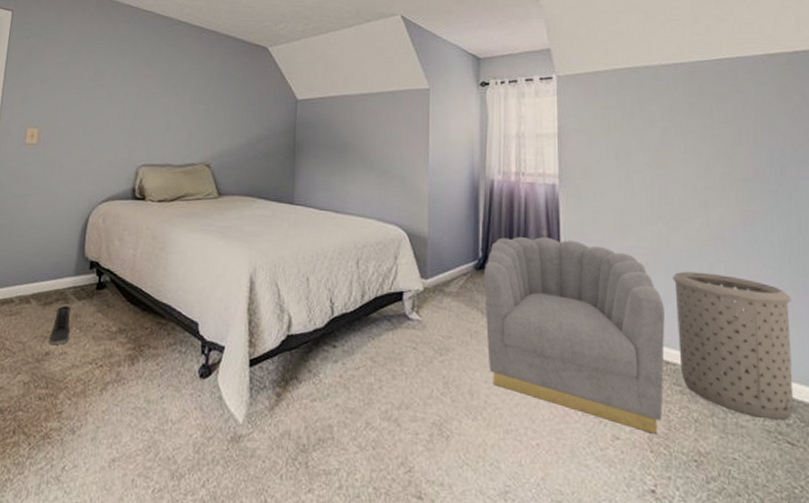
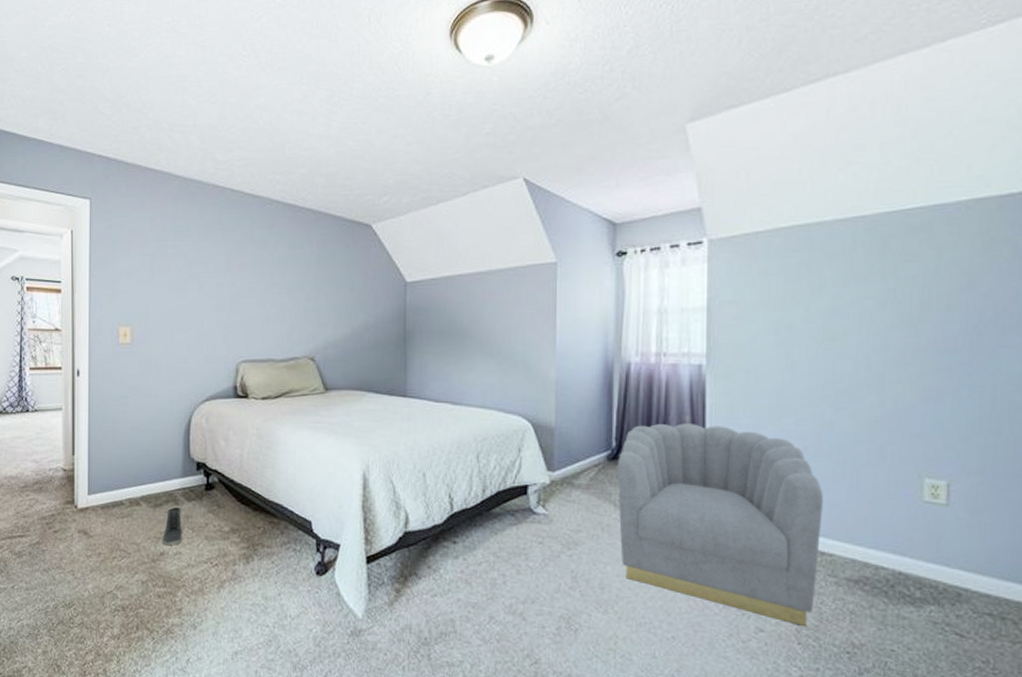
laundry basket: present [673,271,794,420] -> none [835,456,976,611]

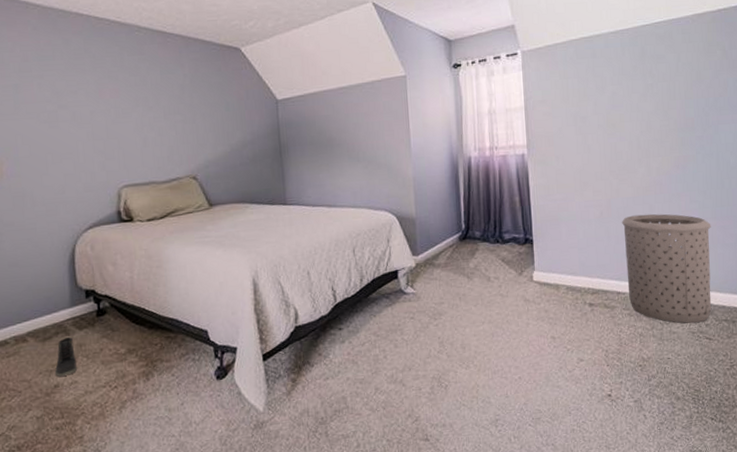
armchair: present [617,423,823,626] -> none [467,202,617,351]
laundry basket: none [835,456,976,611] -> present [622,214,712,323]

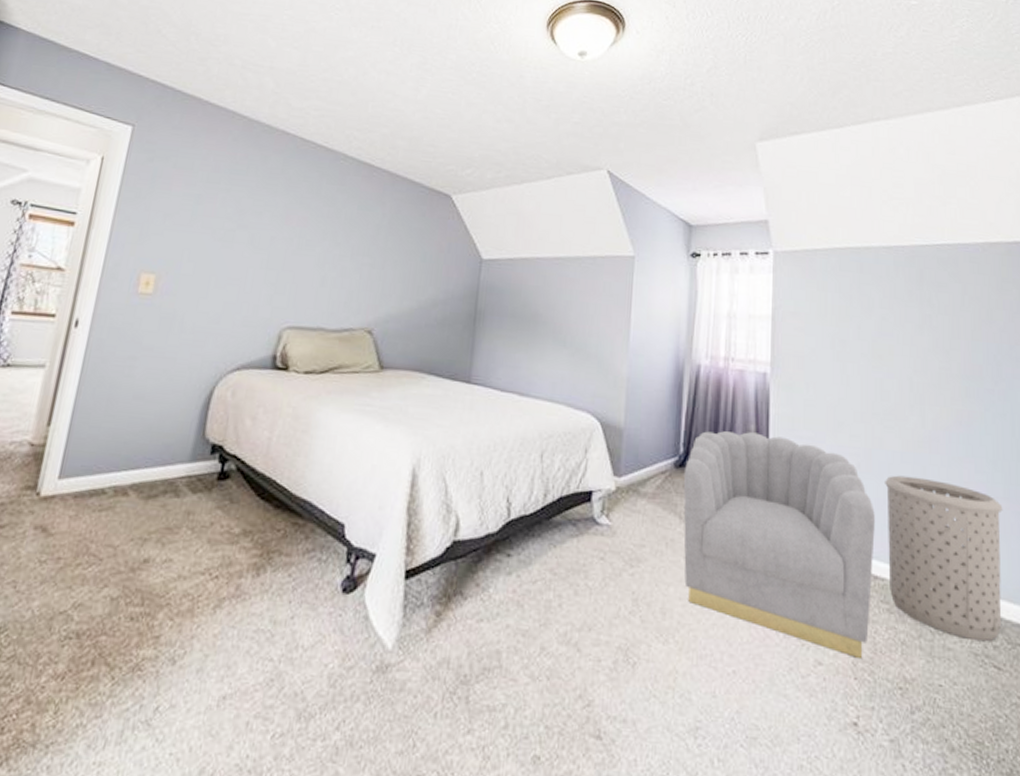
sneaker: present [55,337,77,377] -> none [149,500,182,549]
armchair: none [467,202,617,351] -> present [683,431,875,658]

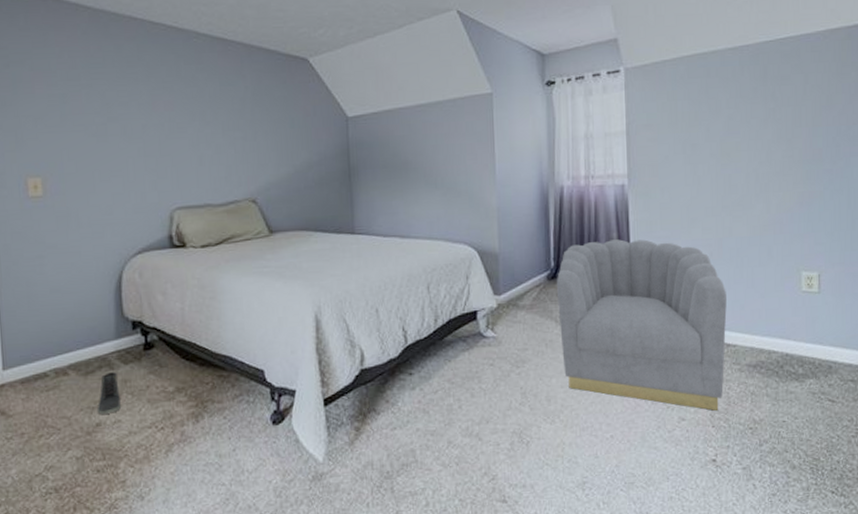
sneaker: none [149,500,182,549] -> present [98,372,121,414]
laundry basket: present [885,475,1003,642] -> none [734,256,839,383]

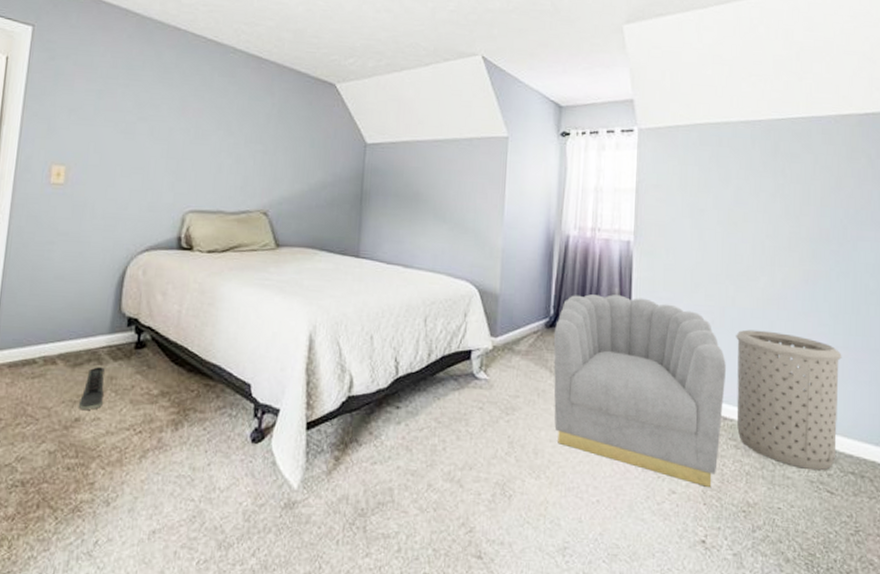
laundry basket: none [734,256,839,383] -> present [736,329,842,471]

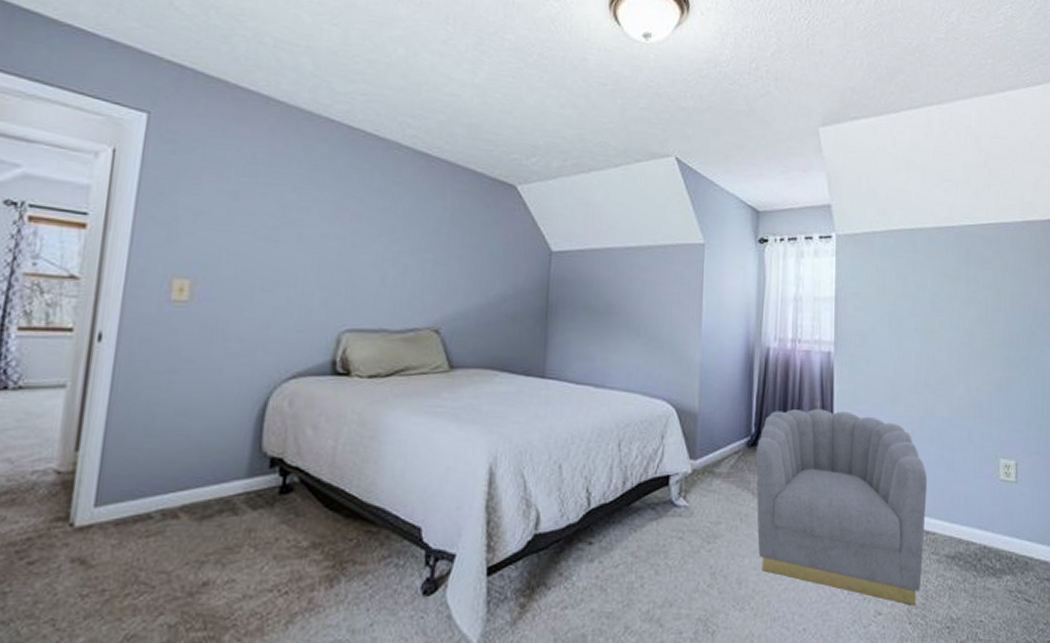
sneaker: present [79,367,105,410] -> none [208,518,241,570]
laundry basket: present [736,329,842,471] -> none [936,439,1035,580]

